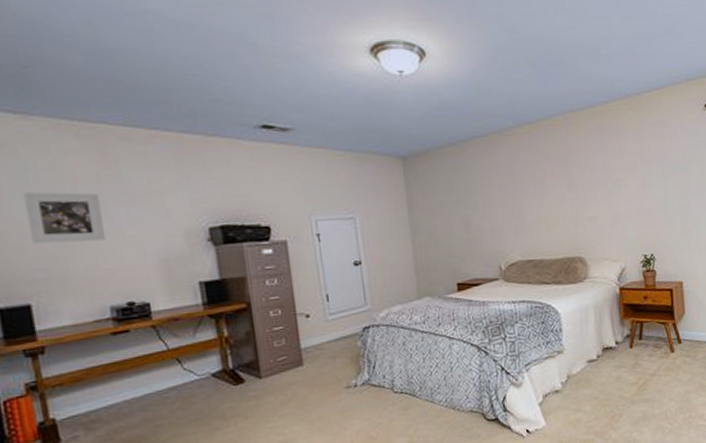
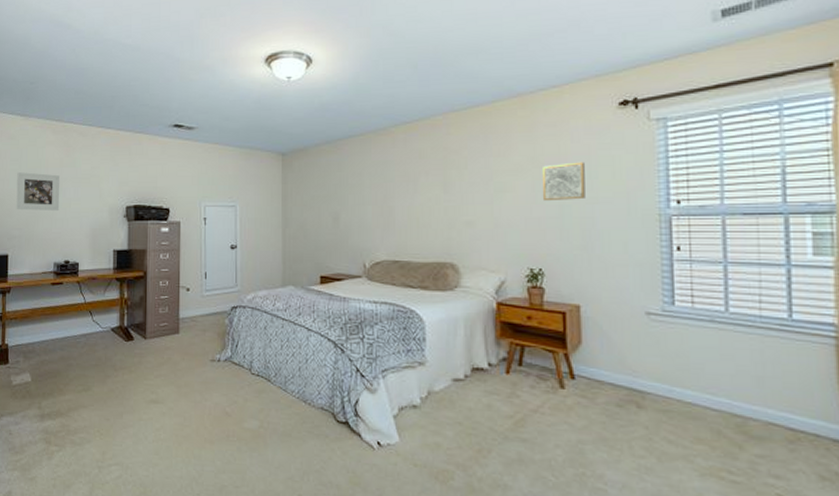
wall art: none [650,157,683,195] -> present [543,161,585,202]

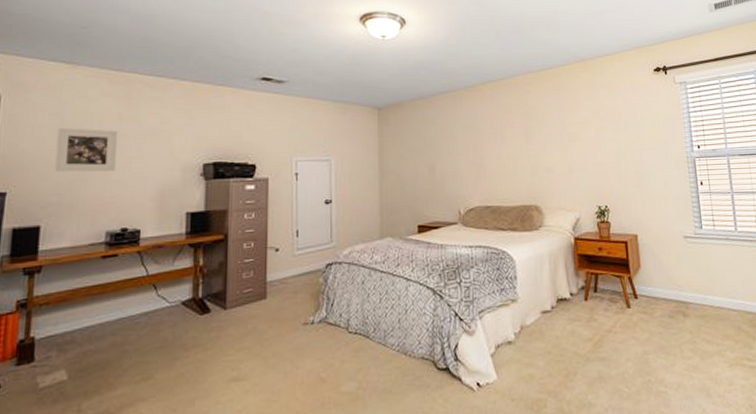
wall art: present [543,161,585,202] -> none [603,116,636,149]

